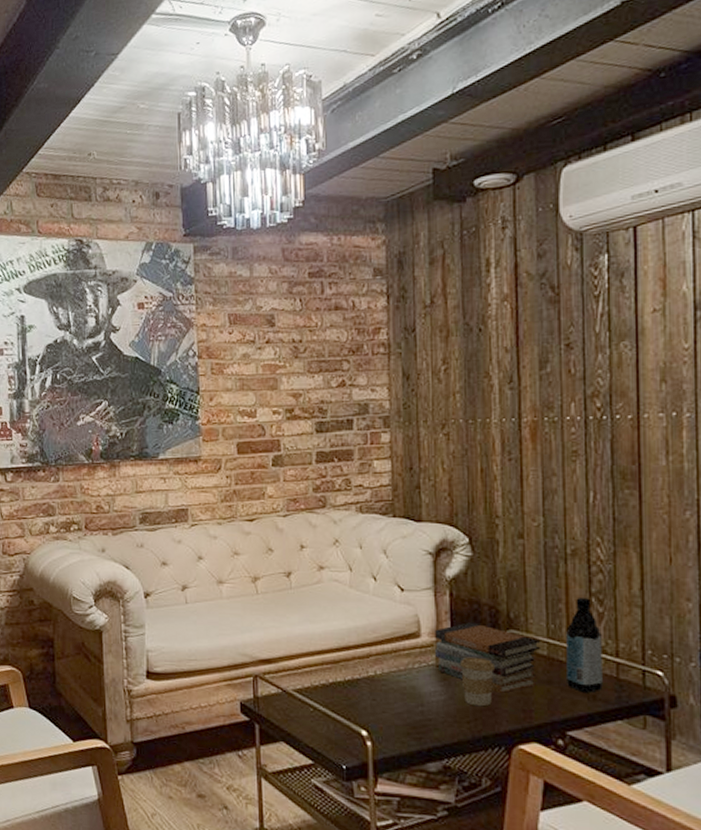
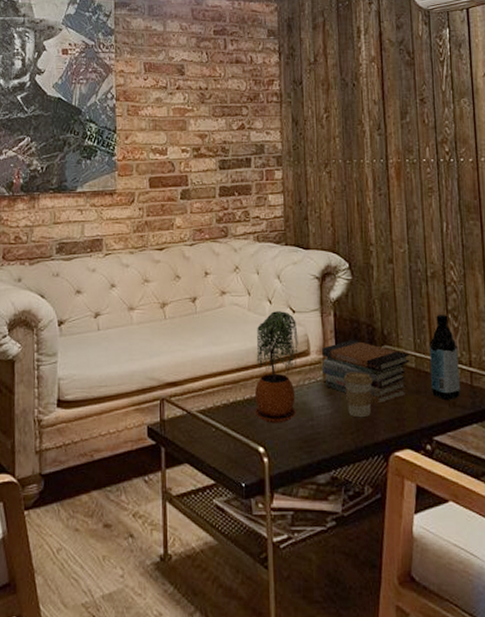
potted plant: none [356,589,409,708] -> present [254,311,300,424]

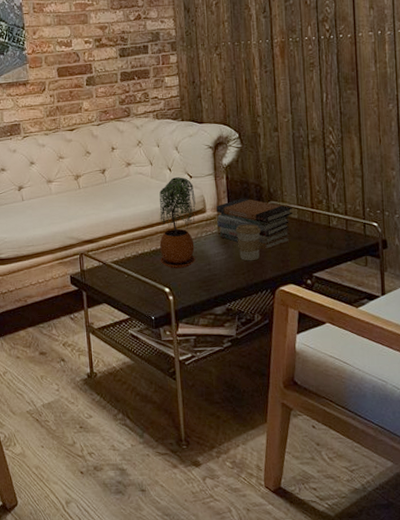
water bottle: present [429,314,460,400] -> none [310,172,337,243]

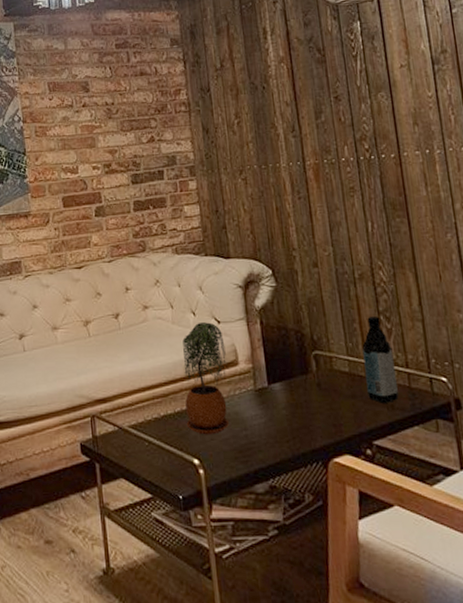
book stack: present [216,198,293,250] -> none [251,347,343,412]
coffee cup: present [235,224,261,261] -> none [274,379,306,426]
water bottle: none [310,172,337,243] -> present [362,315,399,403]

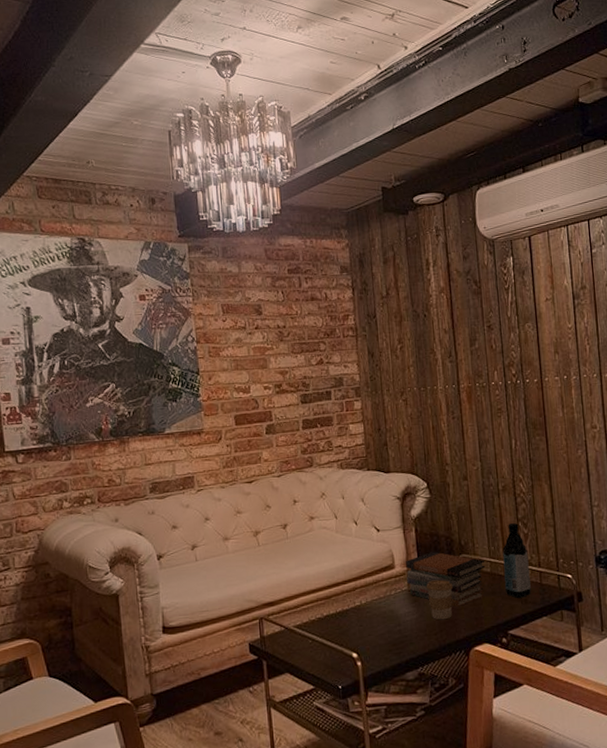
potted plant: present [182,322,229,435] -> none [345,531,386,632]
book stack: none [251,347,343,412] -> present [406,551,486,608]
coffee cup: none [274,379,306,426] -> present [426,579,453,620]

